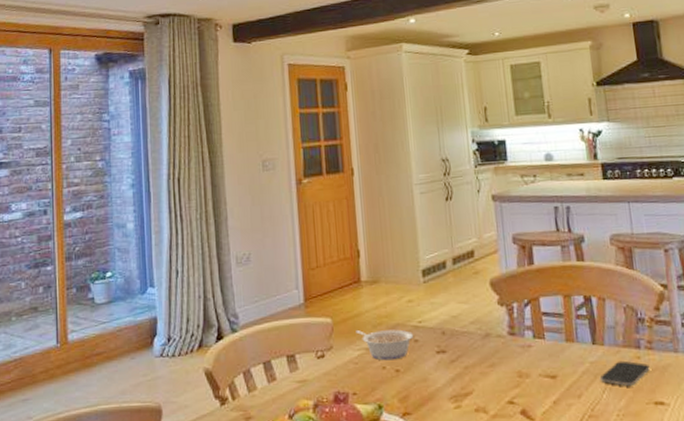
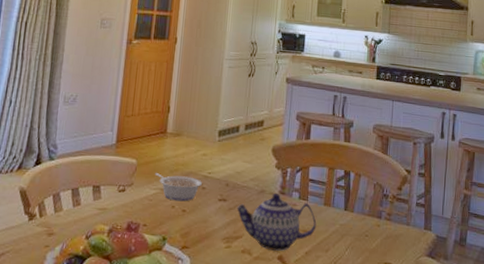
teapot: none [459,335,561,405] -> present [237,193,317,251]
smartphone: present [599,360,650,387] -> none [345,226,386,248]

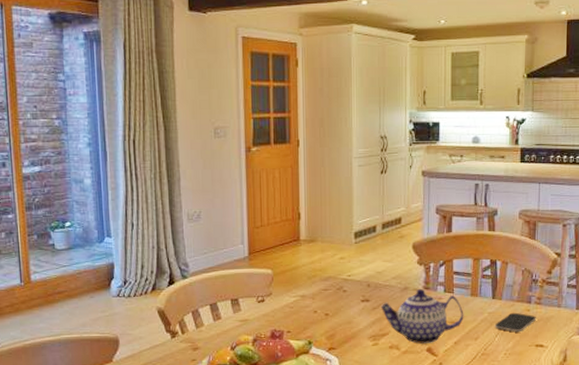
legume: present [155,172,203,202] -> none [293,280,343,306]
smartphone: none [345,226,386,248] -> present [494,312,536,333]

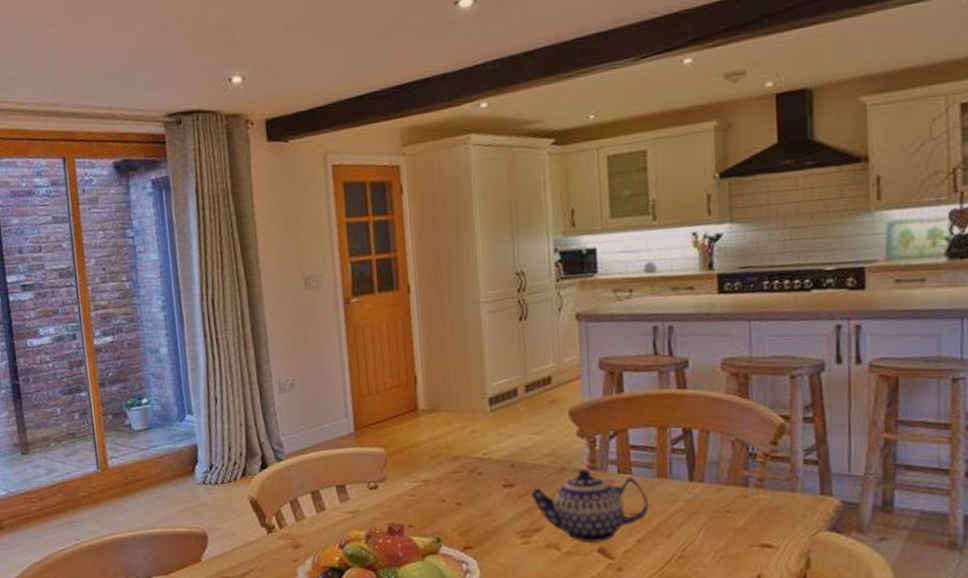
smartphone: present [494,312,536,333] -> none [695,499,758,527]

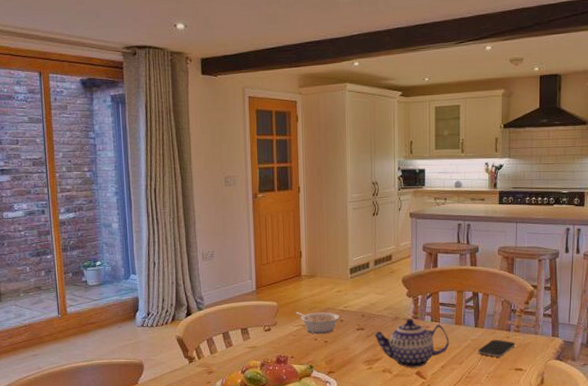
legume: none [412,460,478,493] -> present [295,311,341,334]
smartphone: none [695,499,758,527] -> present [477,339,515,358]

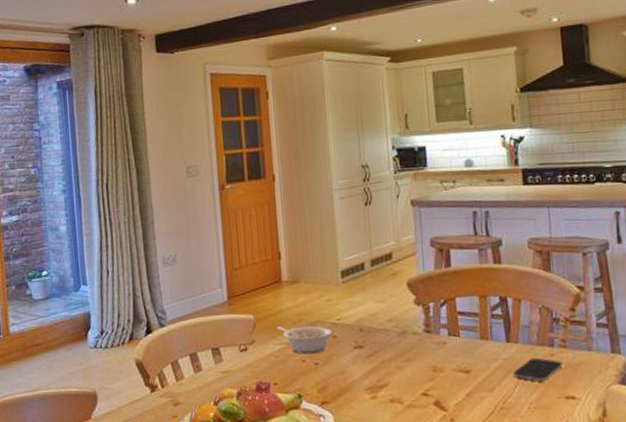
teapot: present [374,319,450,368] -> none [376,333,475,396]

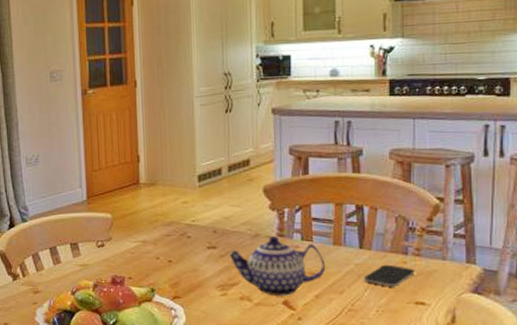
legume: present [277,325,333,355] -> none [133,224,187,252]
teapot: none [376,333,475,396] -> present [229,237,326,296]

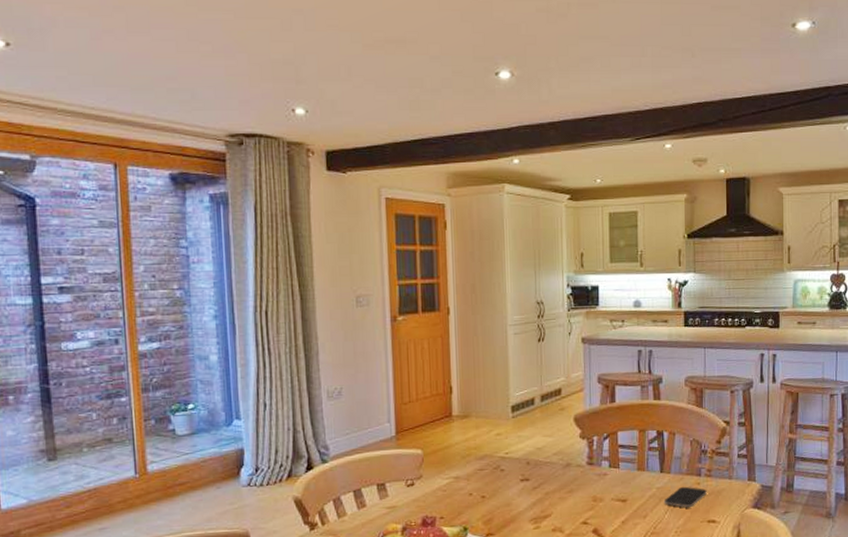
teapot: present [229,237,326,296] -> none [541,465,631,525]

